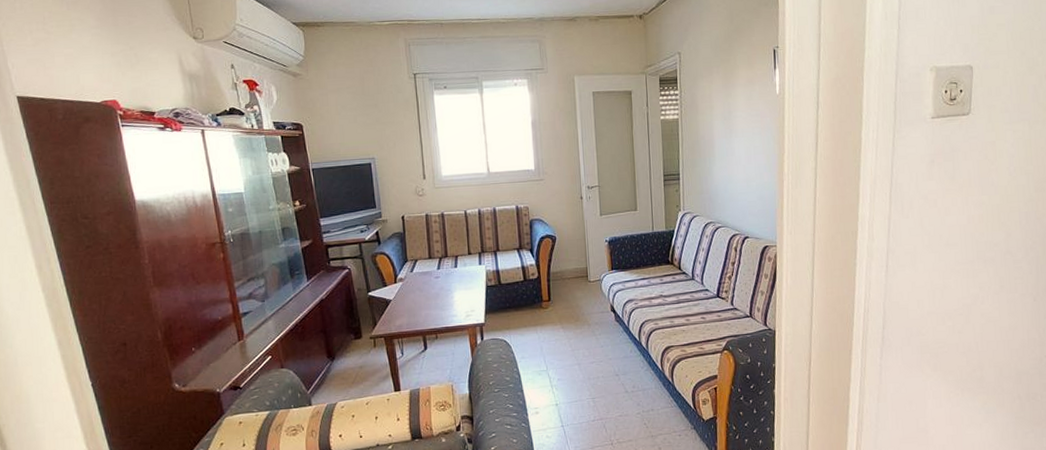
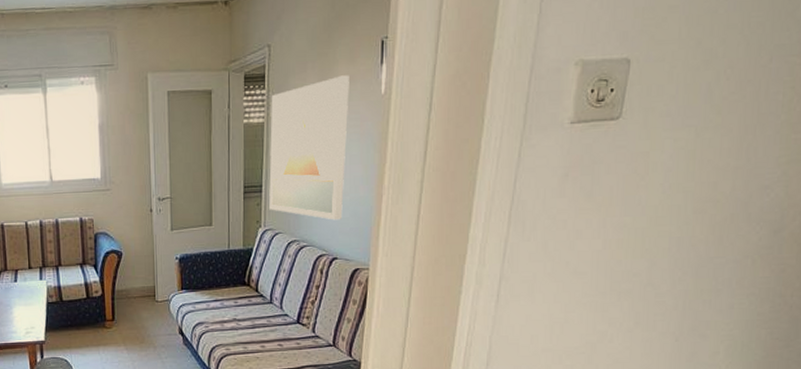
wall art: none [683,78,751,204] -> present [269,75,349,220]

